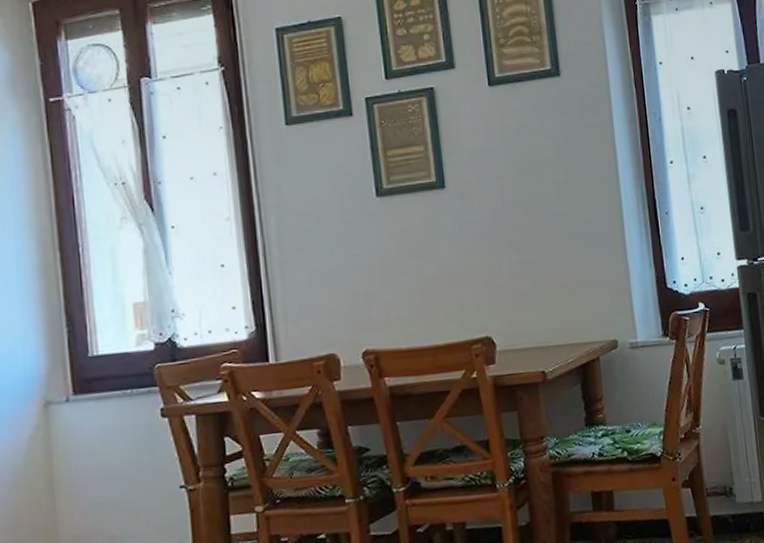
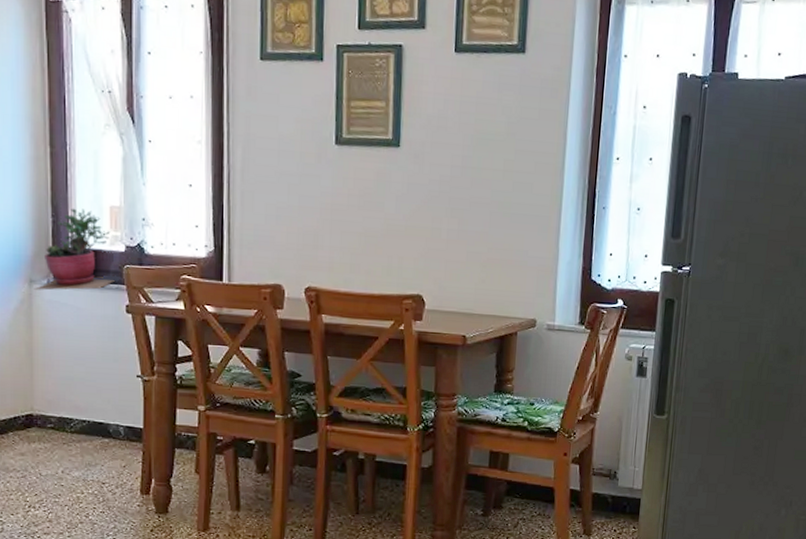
succulent plant: none [50,311,145,411] -> present [33,208,115,291]

